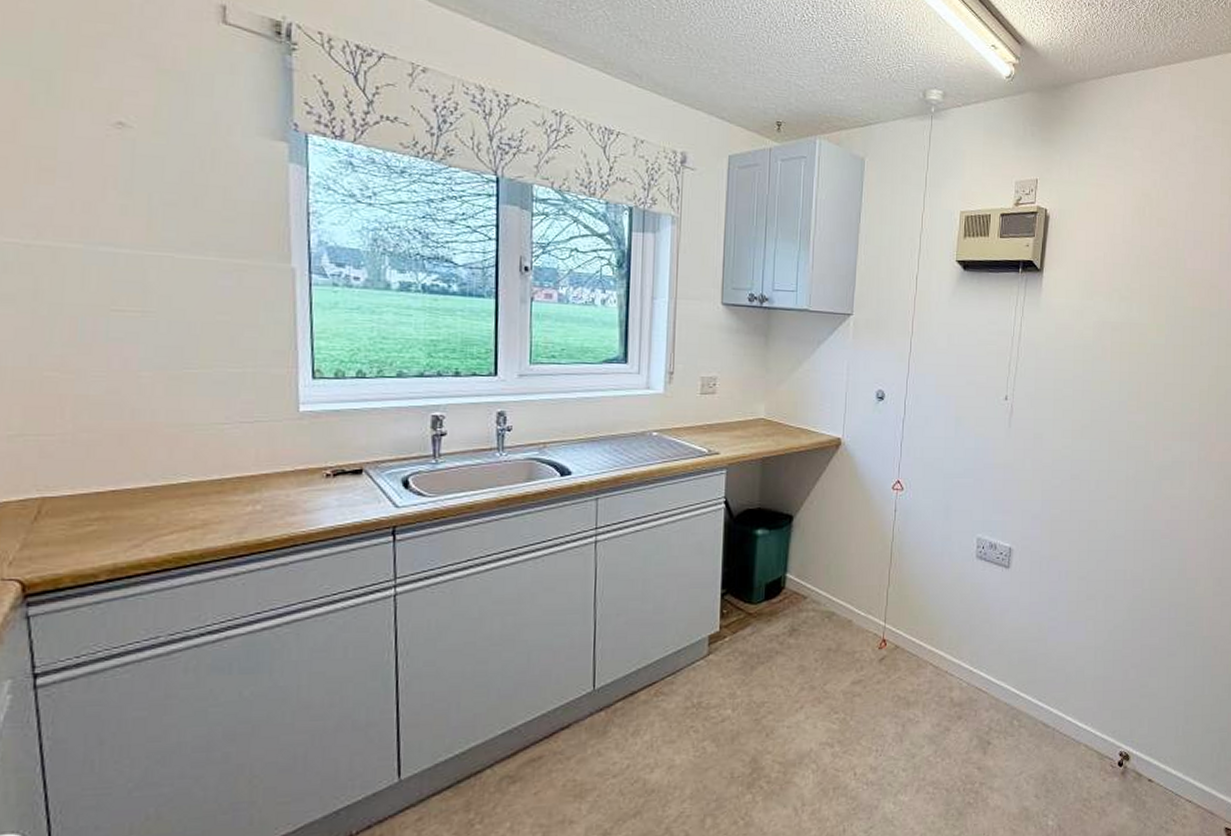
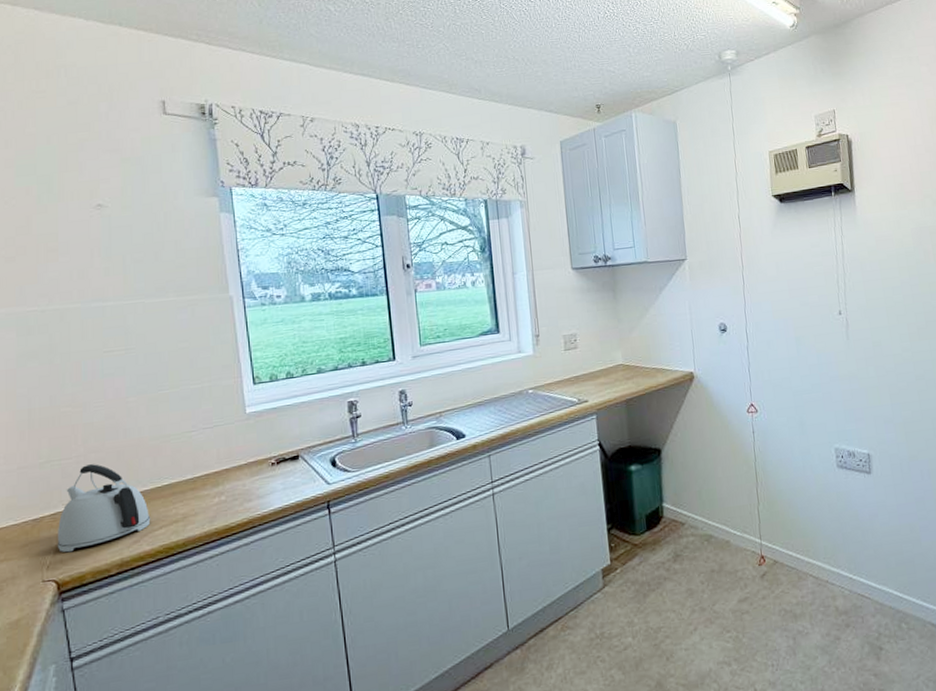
kettle: none [25,446,159,549] -> present [57,464,151,553]

